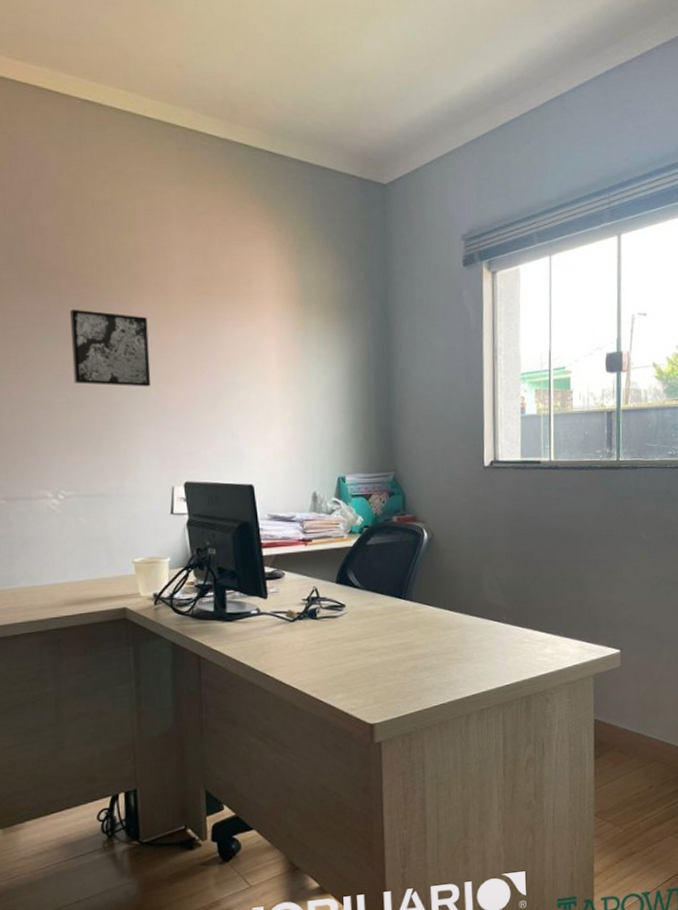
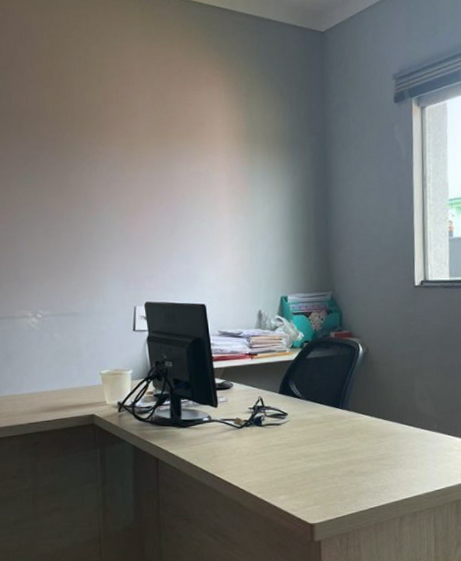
wall art: present [69,309,151,387] -> none [48,151,117,219]

